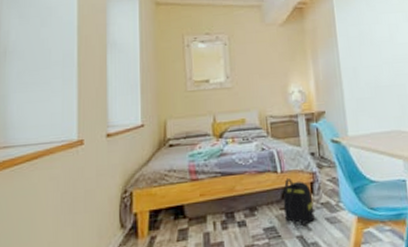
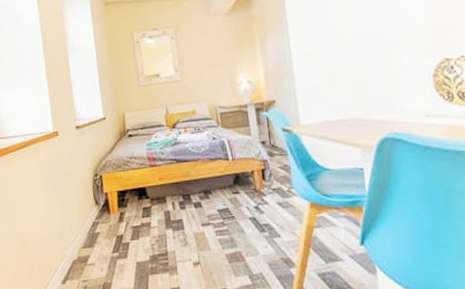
backpack: present [283,179,315,226] -> none [235,166,267,209]

